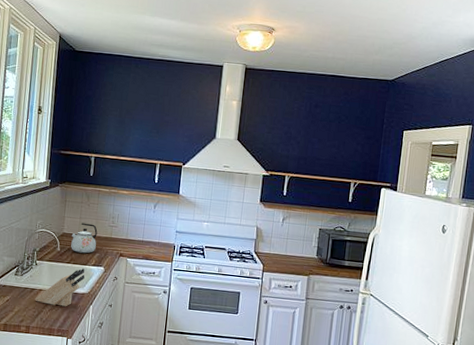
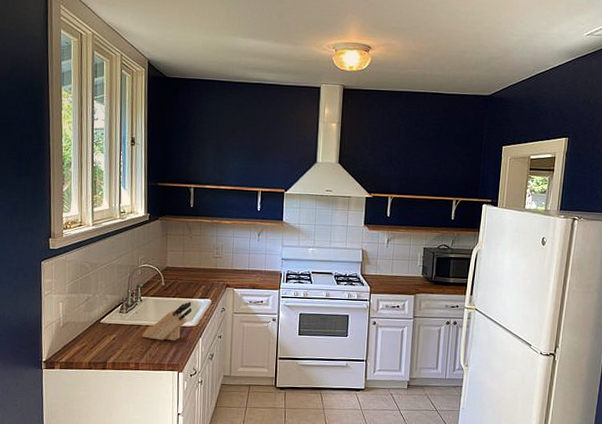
kettle: present [71,223,98,254] -> none [175,255,202,287]

